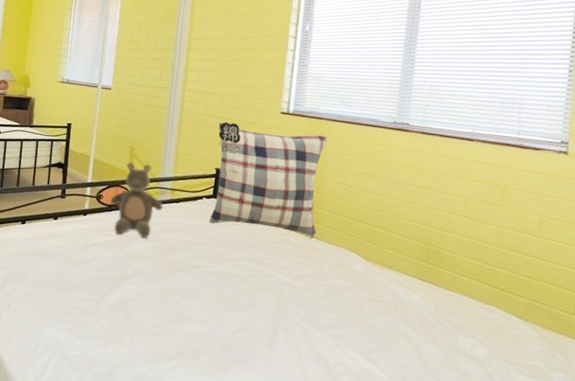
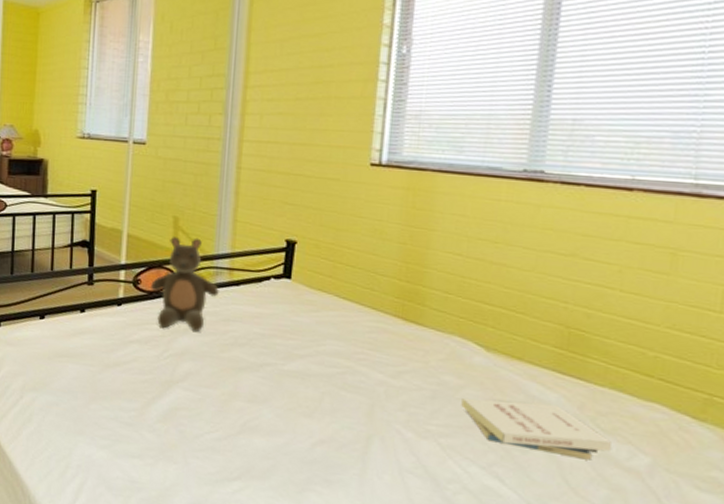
cushion: present [209,121,327,239] -> none [279,179,433,325]
books: none [346,297,460,350] -> present [461,398,612,460]

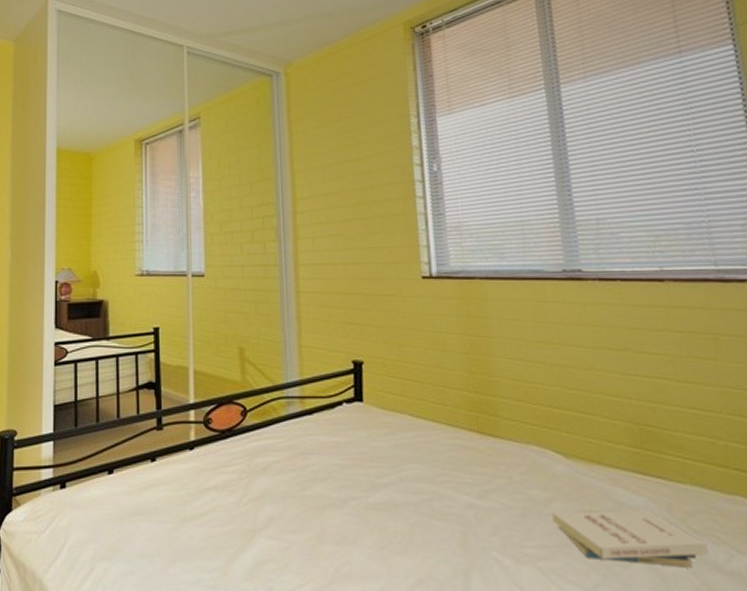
stuffed bear: present [151,235,219,332] -> none [223,367,293,470]

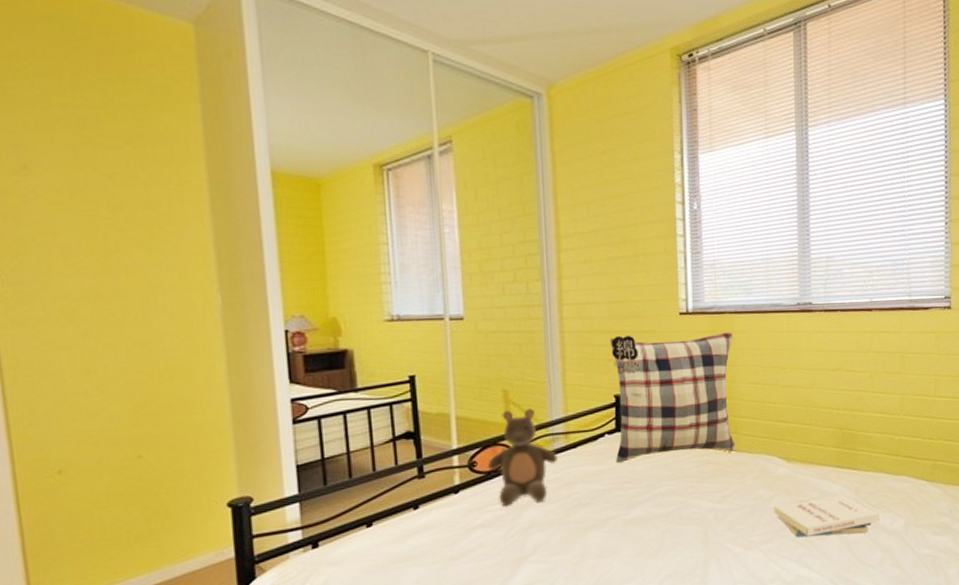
stuffed bear: none [223,367,293,470] -> present [488,408,558,506]
cushion: none [346,297,497,438] -> present [610,332,736,463]

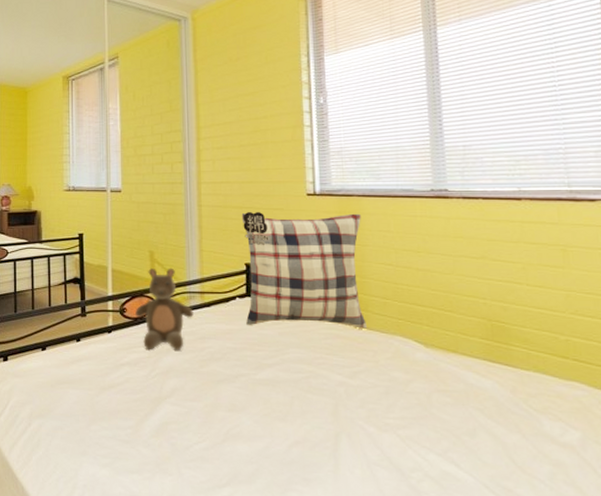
books: present [774,494,880,538] -> none [411,390,546,439]

